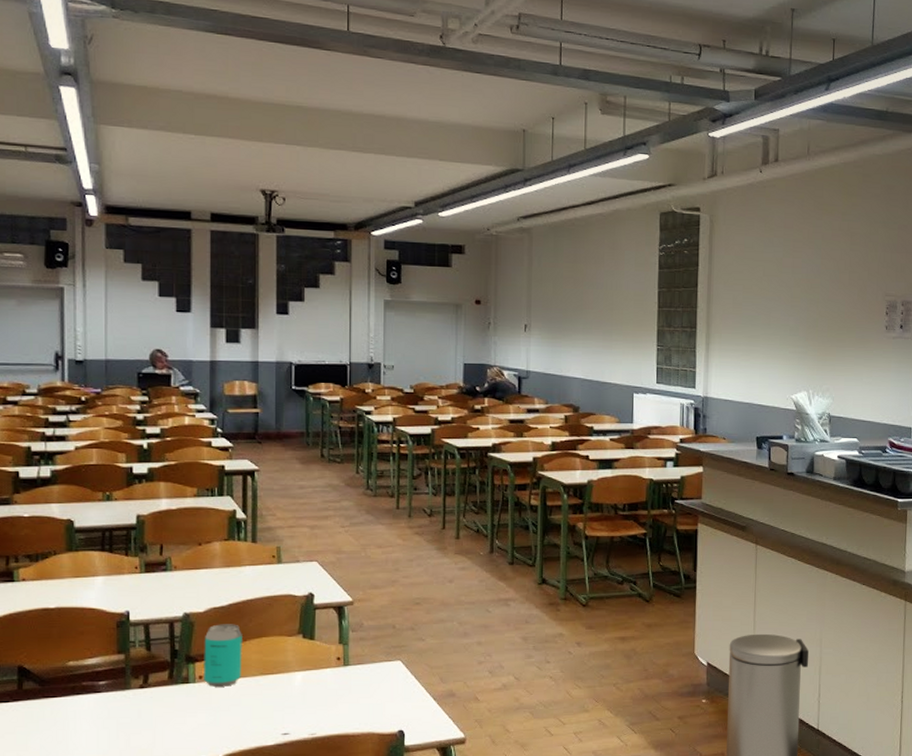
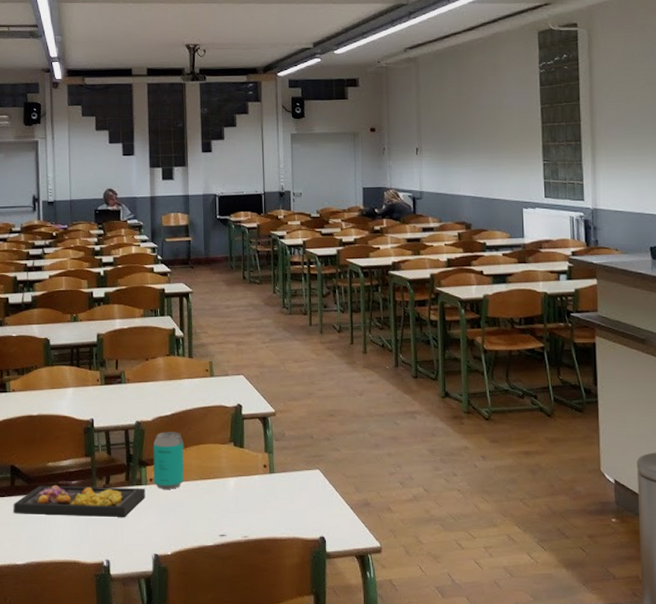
food tray: none [20,686,193,721] -> present [13,485,145,517]

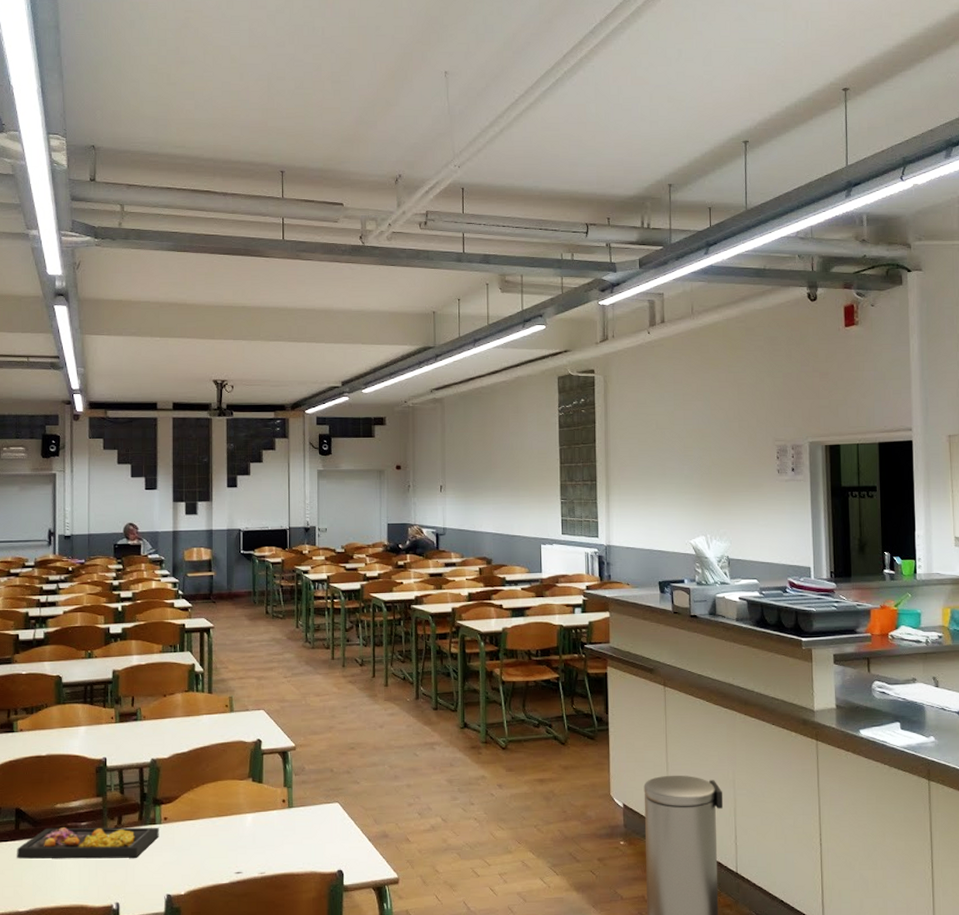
beverage can: present [153,432,185,489] -> none [168,769,201,828]

